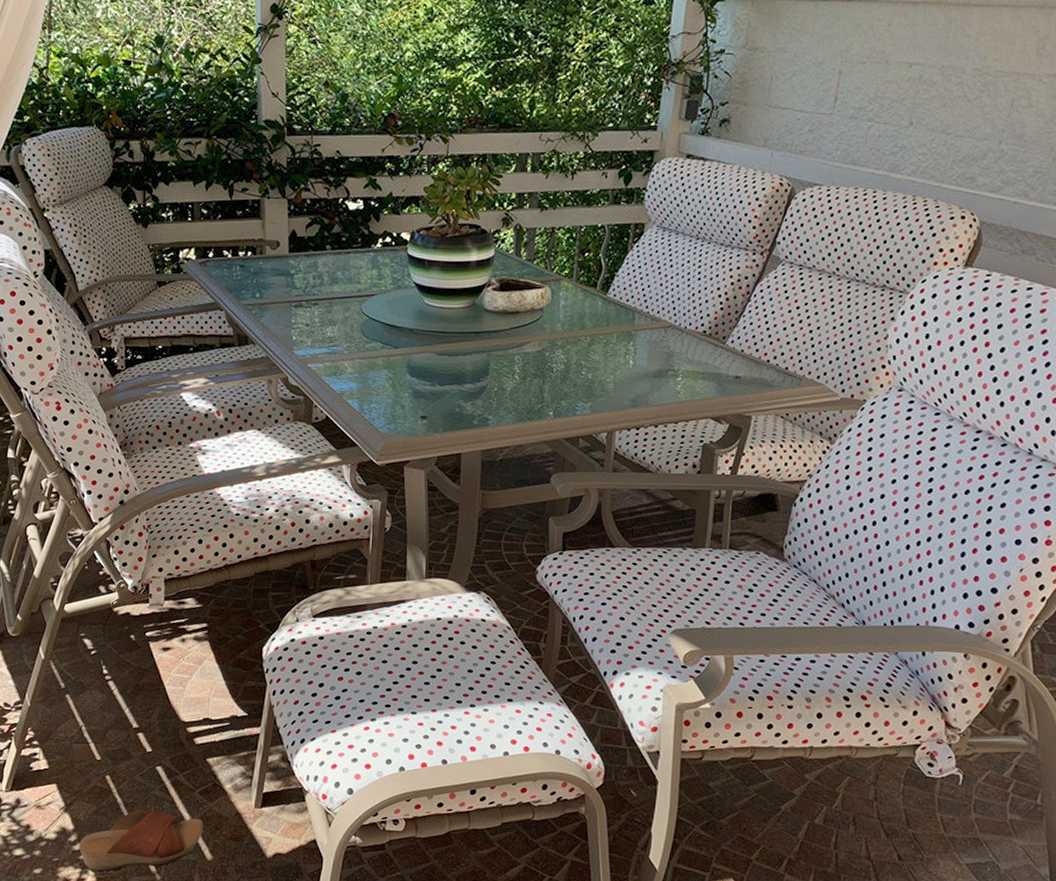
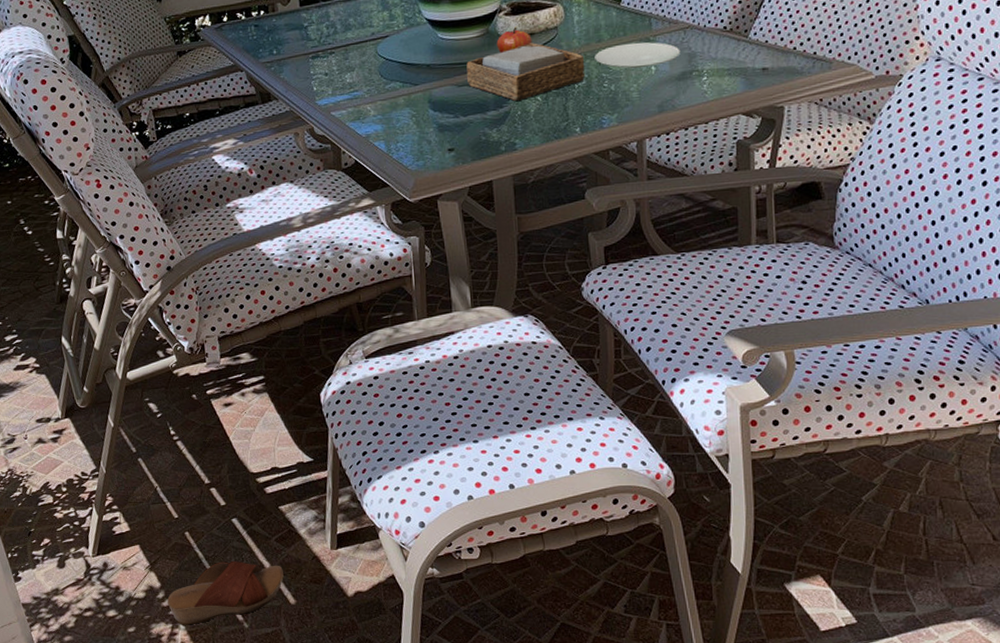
napkin holder: none [448,321,566,377] -> present [466,43,585,101]
fruit: none [481,303,517,327] -> present [496,26,532,53]
plate: none [576,334,660,361] -> present [594,41,681,69]

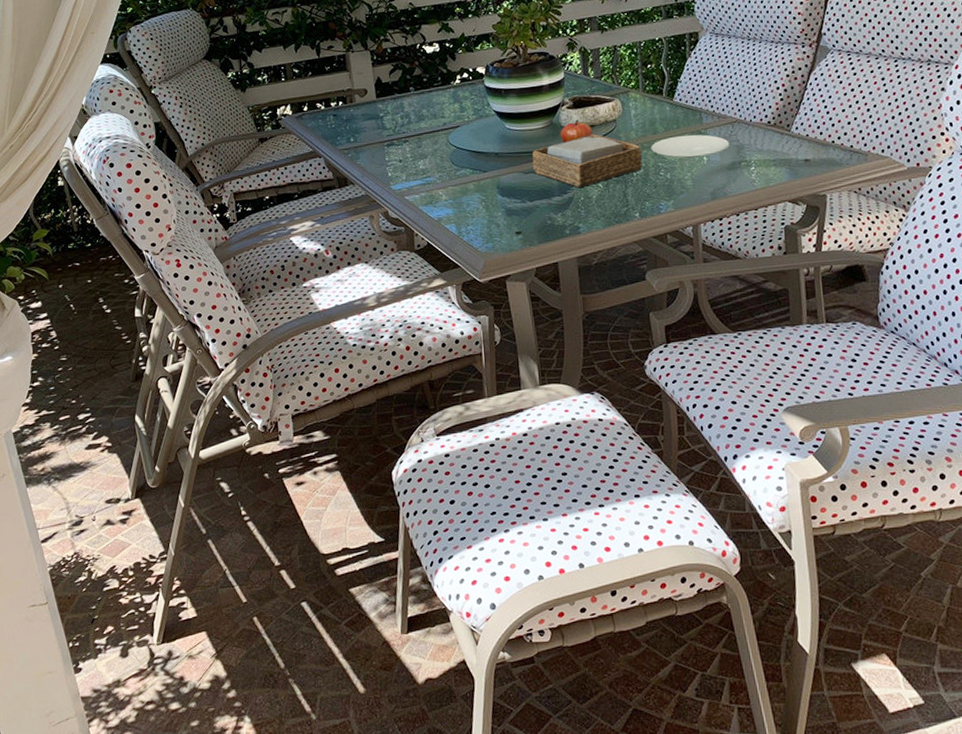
sandal: present [167,561,284,625] -> none [233,648,353,718]

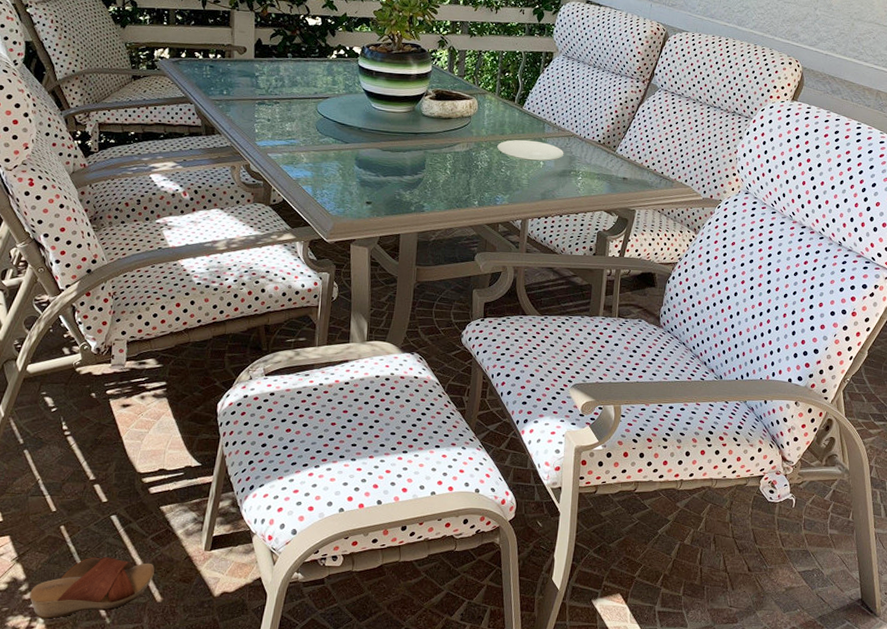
sandal: none [233,648,353,718] -> present [30,557,155,619]
napkin holder: present [532,134,643,187] -> none [391,125,489,171]
fruit: present [560,119,593,143] -> none [419,110,449,129]

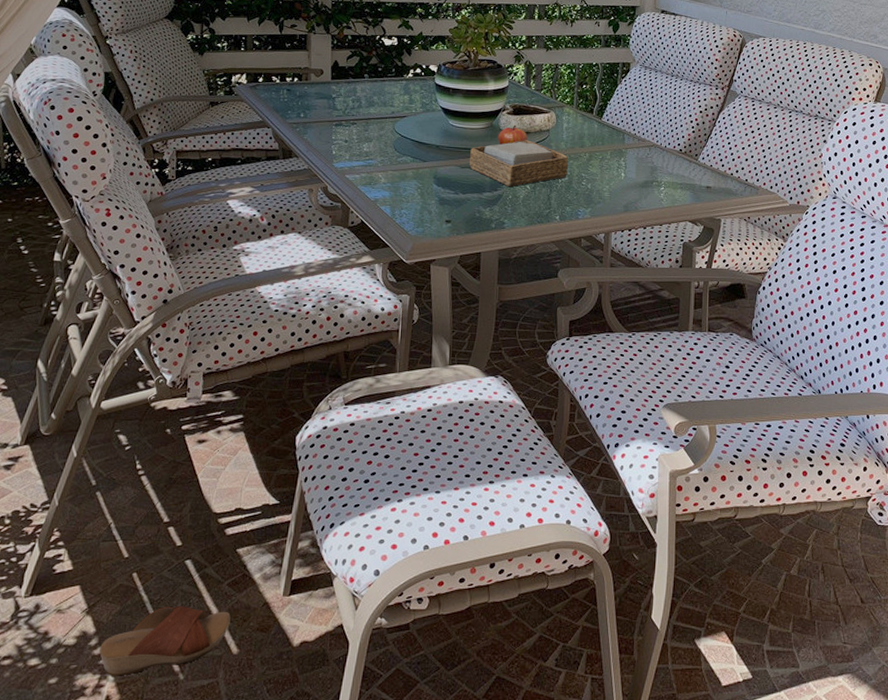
napkin holder: none [391,125,489,171] -> present [470,140,569,187]
fruit: none [419,110,449,129] -> present [498,125,528,145]
plate: present [497,139,564,162] -> none [577,151,645,174]

